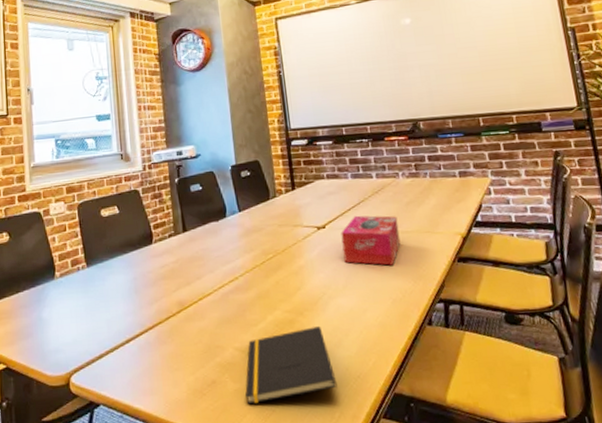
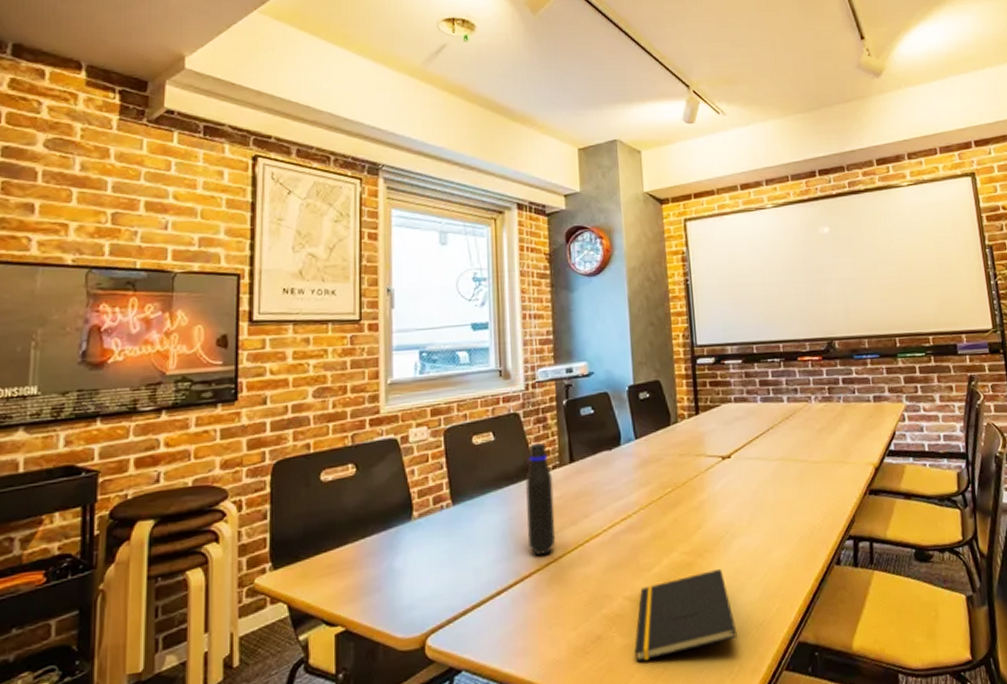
water bottle: none [146,214,174,311] -> present [525,442,556,556]
tissue box: present [341,215,401,266] -> none [747,443,811,500]

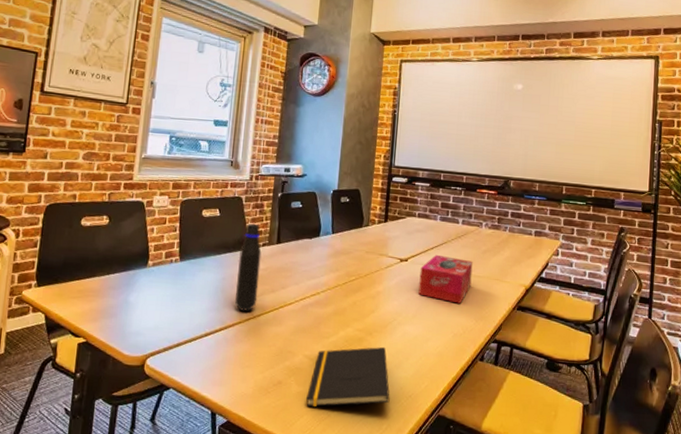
tissue box: none [747,443,811,500] -> present [418,254,473,304]

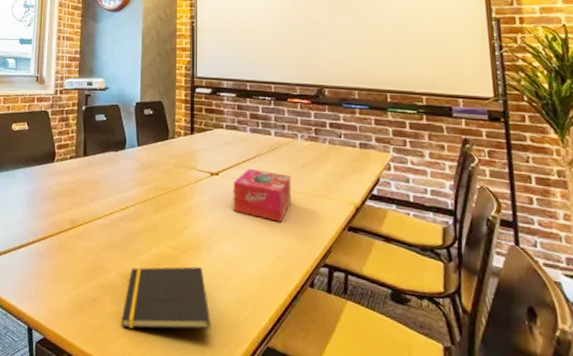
water bottle: present [234,223,262,312] -> none [45,136,69,225]

